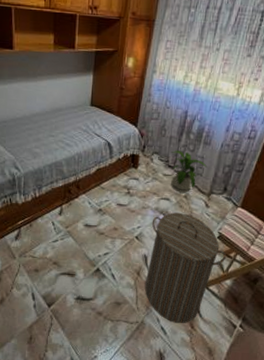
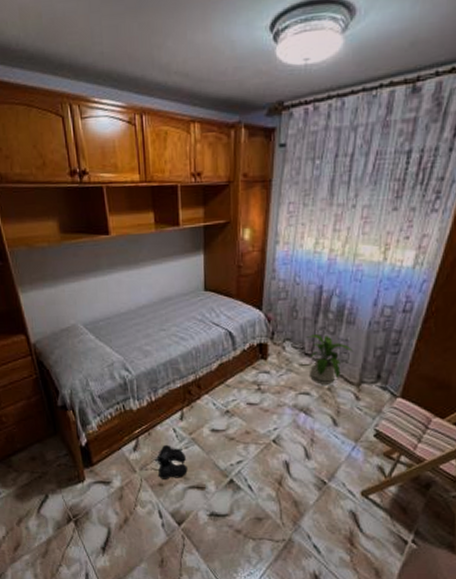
boots: none [33,235,61,266] -> present [154,444,188,479]
laundry hamper: present [145,212,227,324] -> none [290,409,388,541]

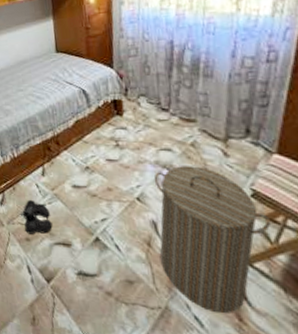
laundry hamper: none [290,409,388,541] -> present [154,166,272,314]
house plant: present [305,333,354,385] -> none [160,88,216,140]

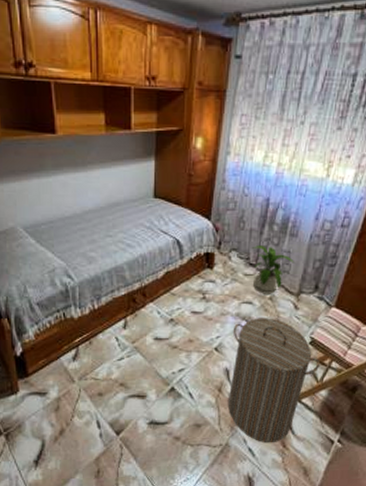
boots: present [20,199,53,234] -> none [94,353,129,389]
house plant: none [160,88,216,140] -> present [251,244,295,294]

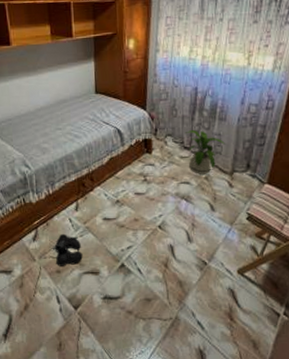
boots: none [94,353,129,389] -> present [52,233,83,267]
laundry hamper: present [228,318,321,444] -> none [174,196,259,317]

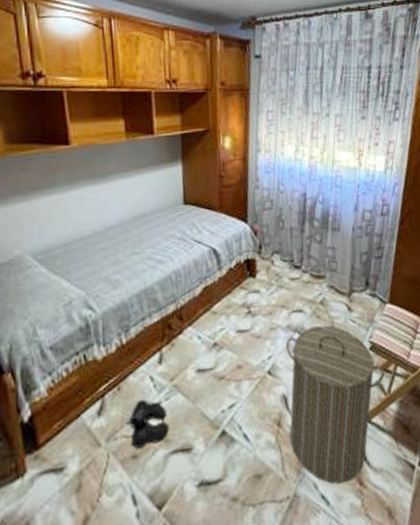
laundry hamper: none [174,196,259,317] -> present [285,325,385,485]
house plant: present [184,129,226,174] -> none [293,243,342,299]

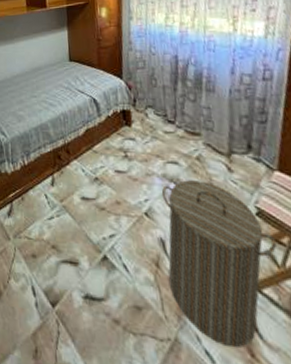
boots: present [125,399,169,449] -> none [27,211,60,250]

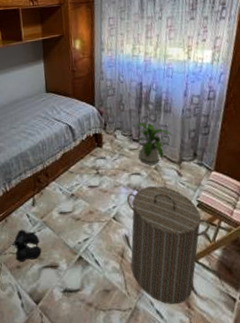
boots: none [27,211,60,250] -> present [11,229,42,262]
house plant: none [167,101,218,154] -> present [132,122,173,165]

